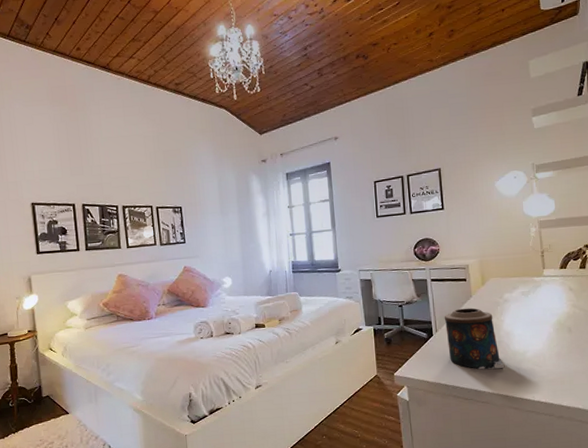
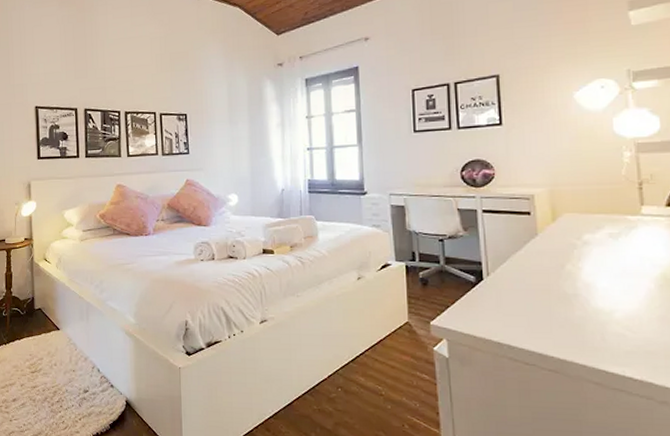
candle: present [444,307,504,370] -> none [498,249,581,329]

